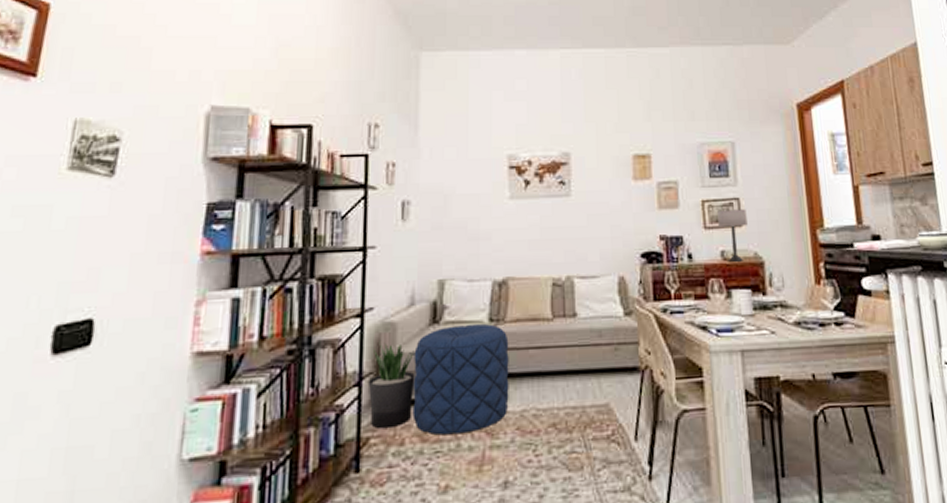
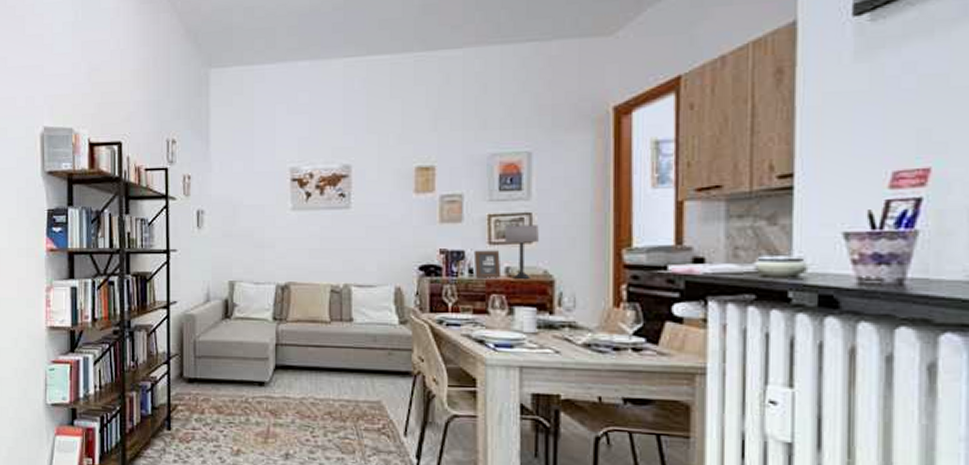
planter: present [367,341,415,429] -> none [174,329,211,400]
pouf: present [412,323,509,436] -> none [210,321,290,411]
picture frame: none [691,235,718,263] -> present [473,250,501,278]

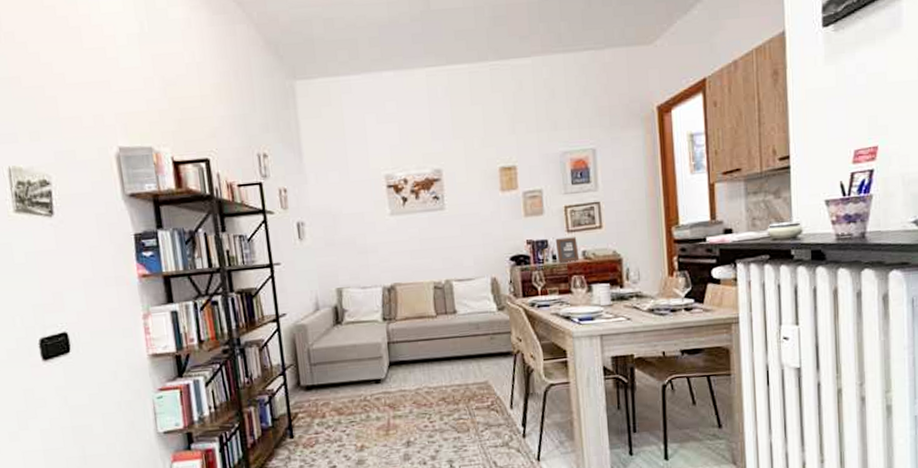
table lamp: present [505,223,539,280] -> none [579,212,607,261]

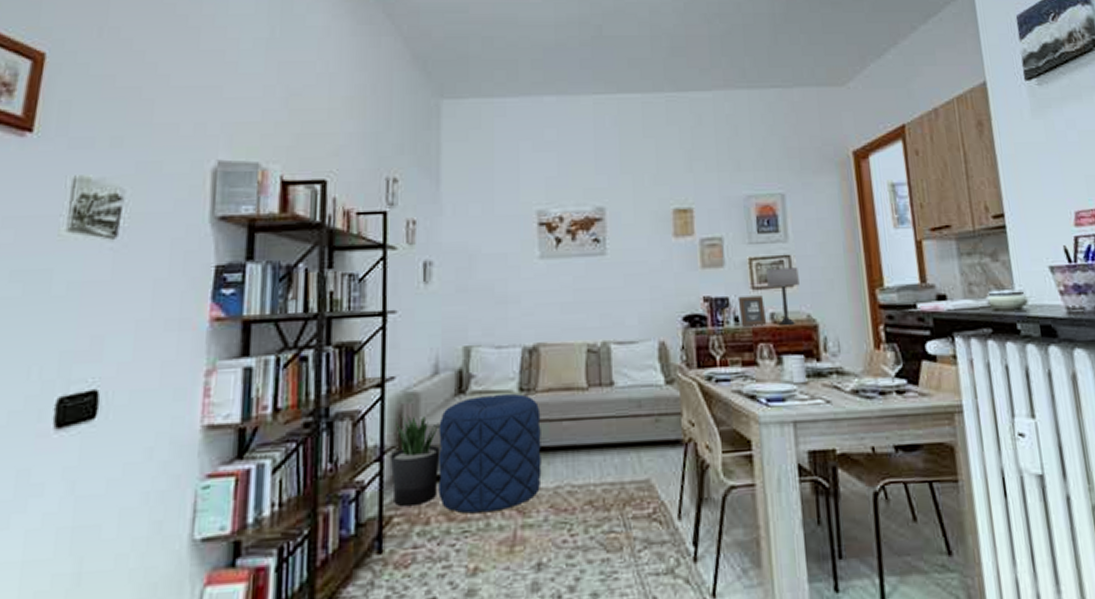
planter: none [290,340,328,406] -> present [389,413,440,507]
pouf: none [324,322,405,410] -> present [438,393,542,514]
table lamp: none [579,212,607,261] -> present [766,266,800,326]

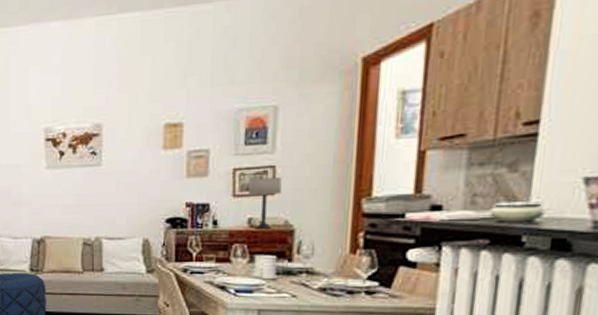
picture frame: present [737,295,767,327] -> none [218,202,244,229]

